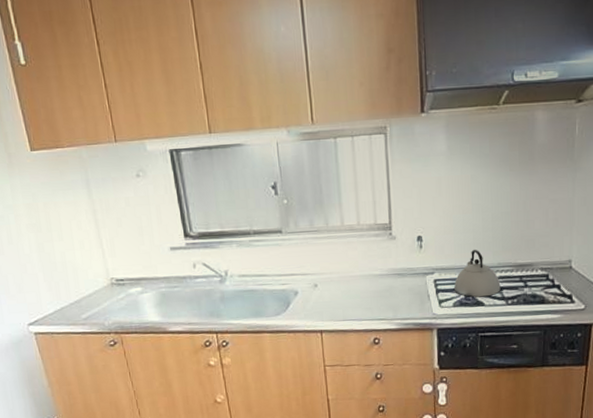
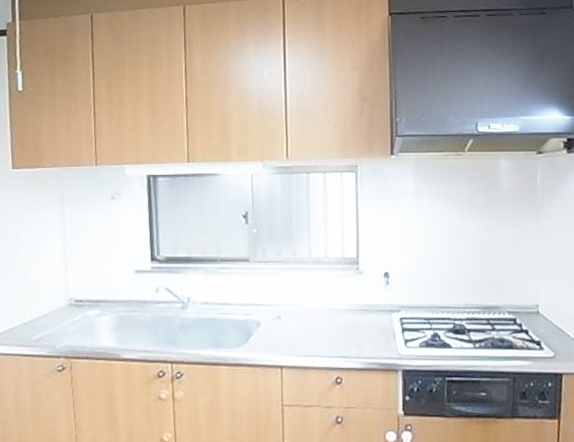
kettle: present [453,249,501,297] -> none [420,288,468,339]

